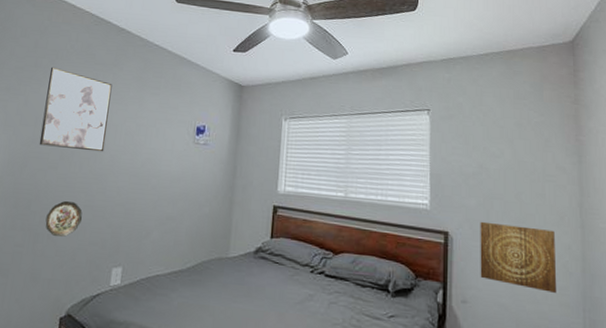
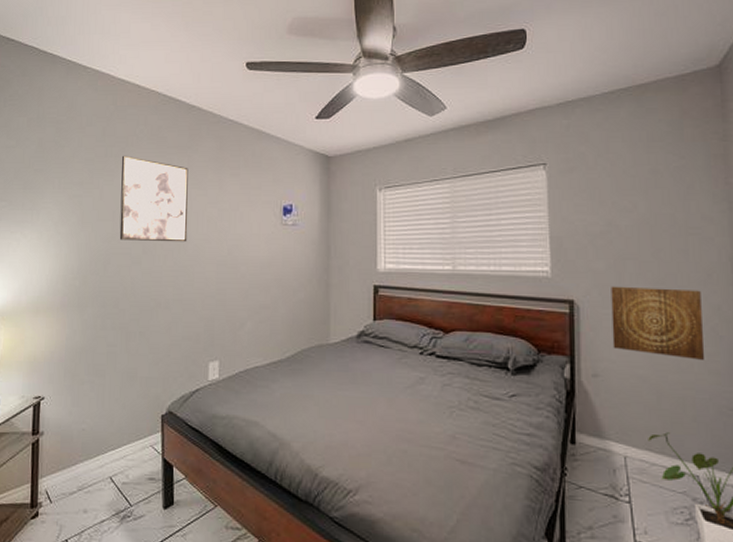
decorative plate: present [45,201,83,237] -> none [135,297,172,333]

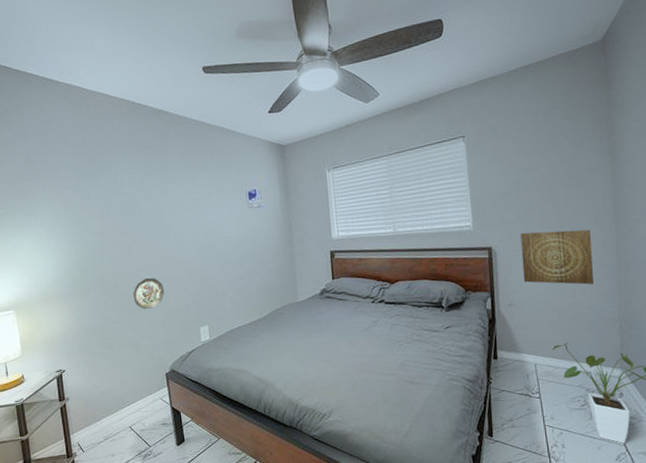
wall art: present [119,155,188,242] -> none [102,159,170,234]
decorative plate: none [135,297,172,333] -> present [133,278,164,309]

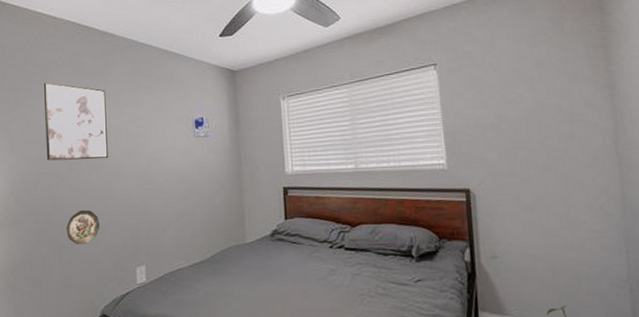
wall art: none [102,159,170,234] -> present [43,82,109,161]
wall art: present [520,229,595,285] -> none [503,172,596,237]

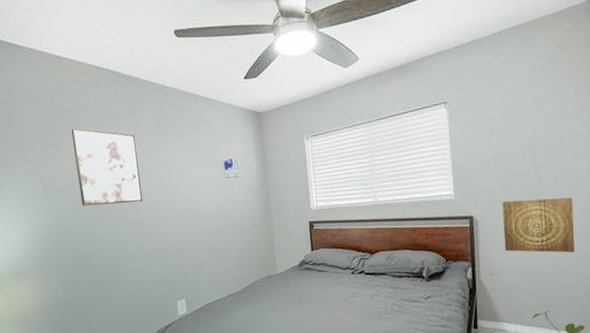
decorative plate: present [66,210,99,244] -> none [107,251,139,283]
wall art: none [503,172,596,237] -> present [502,197,576,253]

